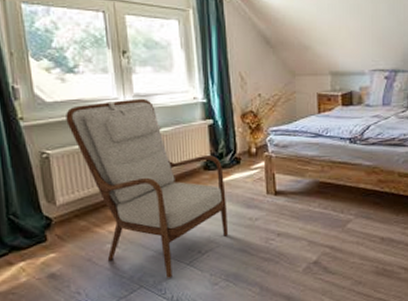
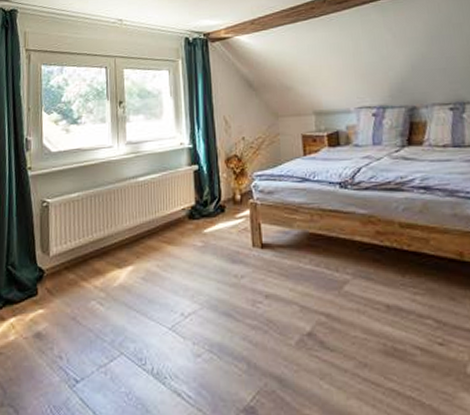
armchair: present [66,98,229,278] -> none [66,145,213,345]

